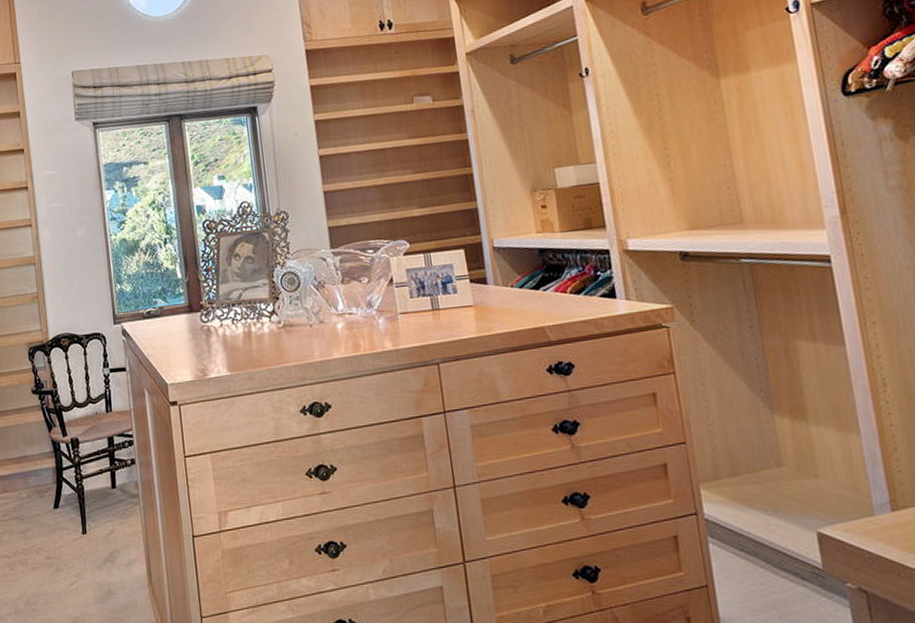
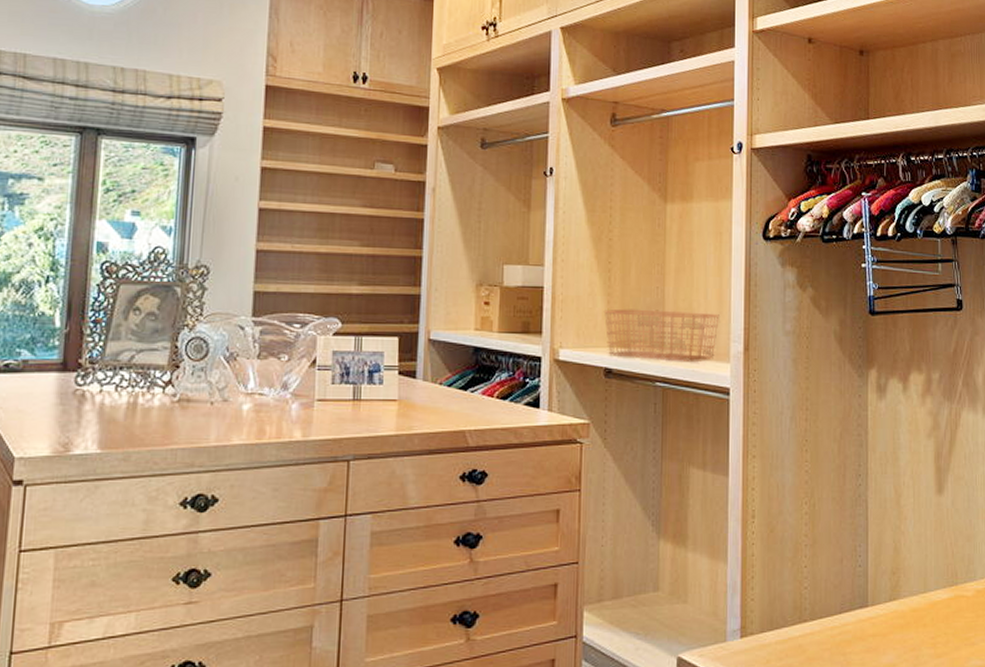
basket: none [668,181,805,240] -> present [603,309,719,363]

